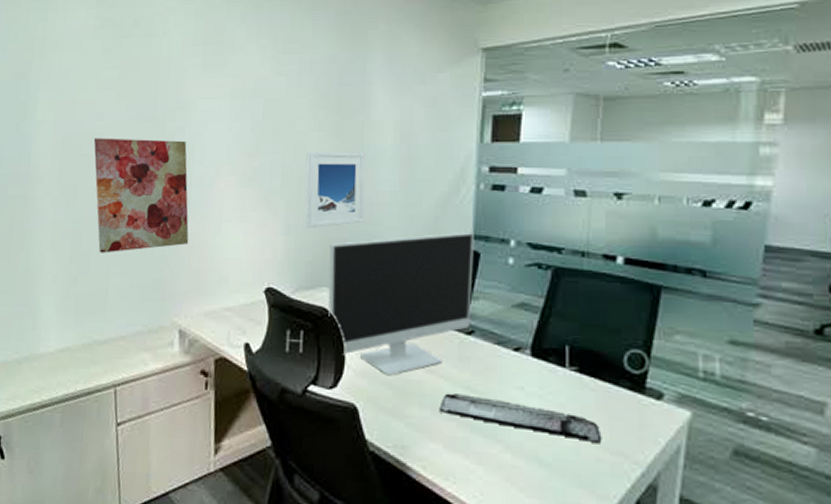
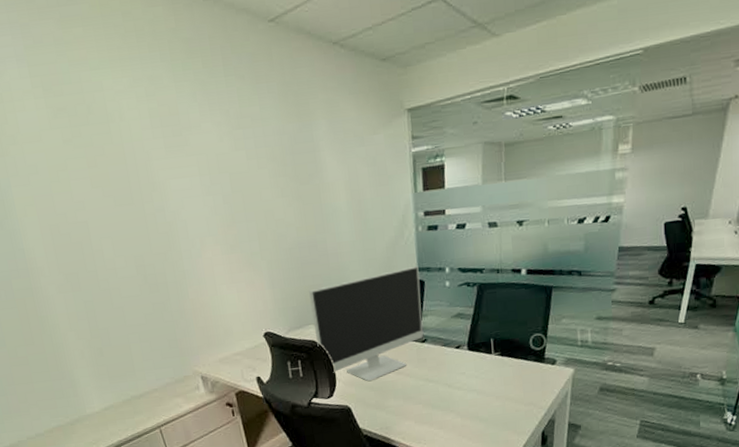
wall art: present [93,138,189,253] -> none [80,219,192,326]
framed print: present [305,150,366,228] -> none [276,211,333,280]
keyboard: present [439,393,602,444] -> none [408,384,519,401]

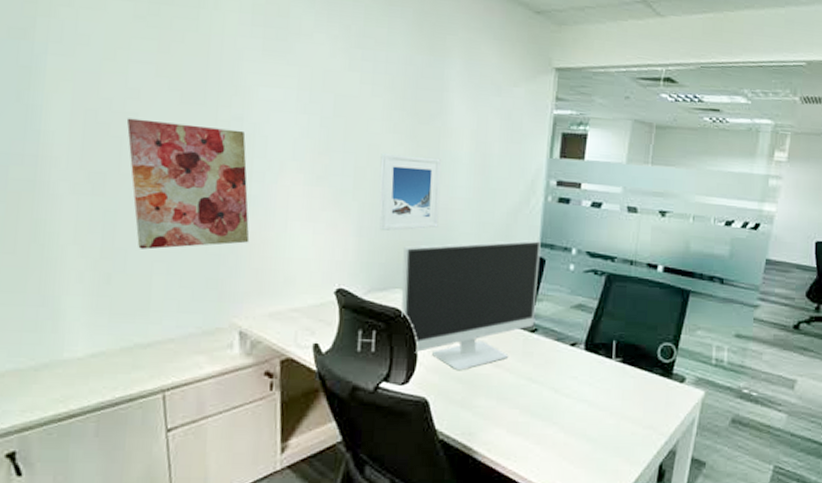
wall art: none [80,219,192,326] -> present [126,118,250,250]
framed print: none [276,211,333,280] -> present [379,152,441,231]

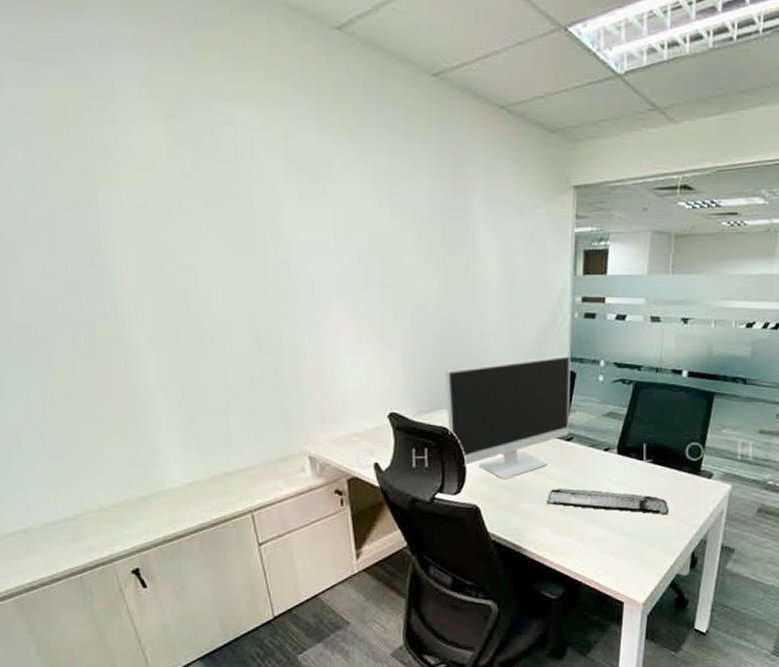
wall art: present [126,118,250,250] -> none [188,271,308,390]
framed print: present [379,152,441,231] -> none [416,283,475,356]
keyboard: none [504,384,637,421] -> present [546,488,669,515]

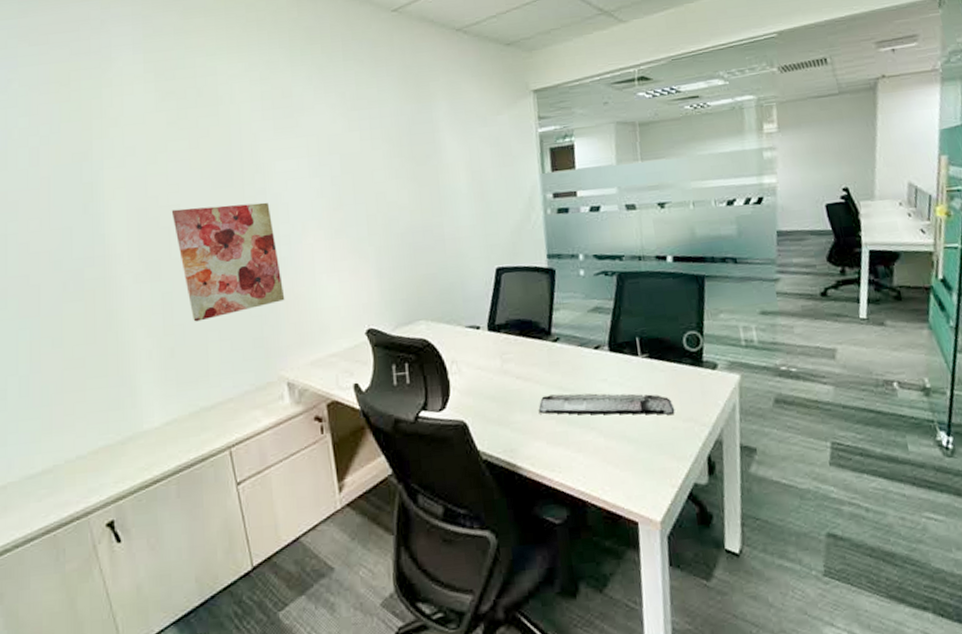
wall art: none [188,271,308,390] -> present [171,202,285,322]
computer monitor: present [445,355,571,480] -> none [421,252,555,391]

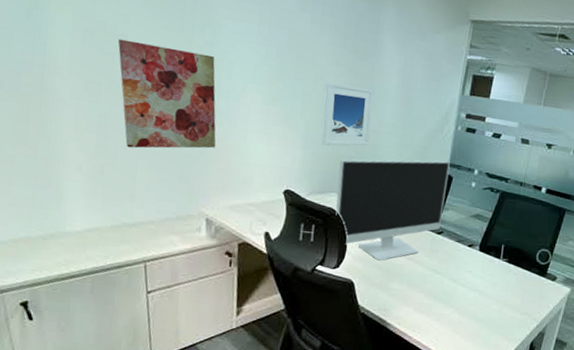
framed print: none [388,193,450,269] -> present [321,81,373,146]
computer monitor: none [421,252,555,391] -> present [335,159,450,261]
keyboard: present [538,393,675,415] -> none [413,274,517,308]

